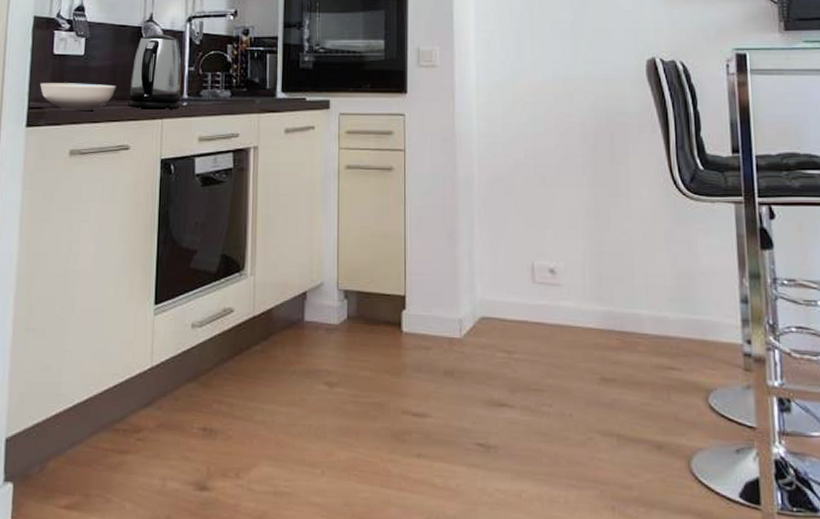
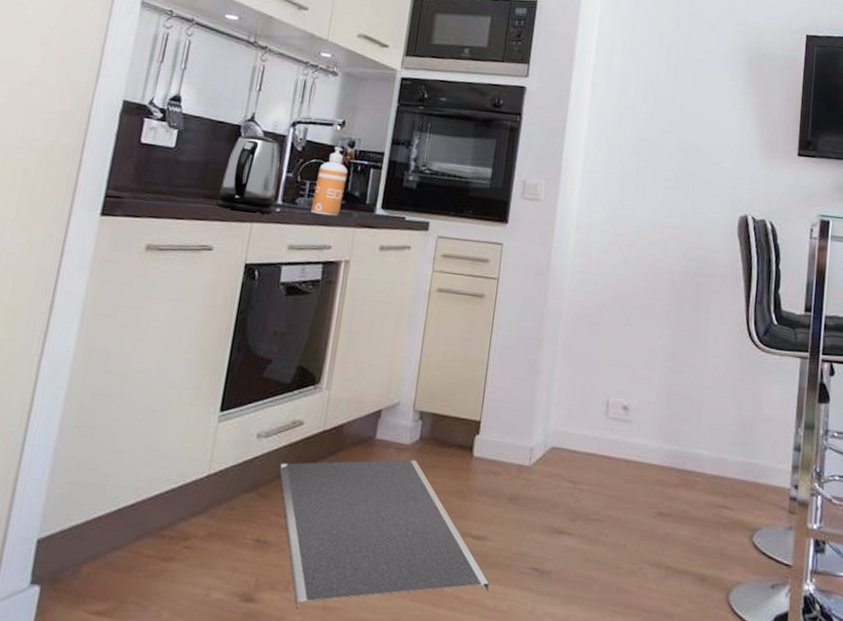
bowl: present [40,83,117,111] -> none [121,171,207,207]
soap dispenser: none [215,36,246,105] -> present [311,146,348,217]
door mat: none [216,339,435,495] -> present [279,459,489,609]

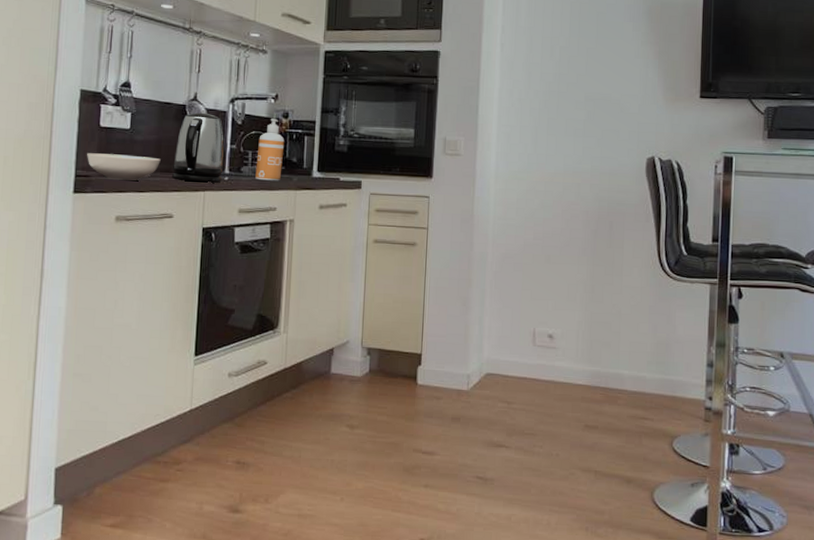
bowl: none [121,171,207,207] -> present [87,153,162,182]
door mat: present [279,459,489,609] -> none [250,389,440,517]

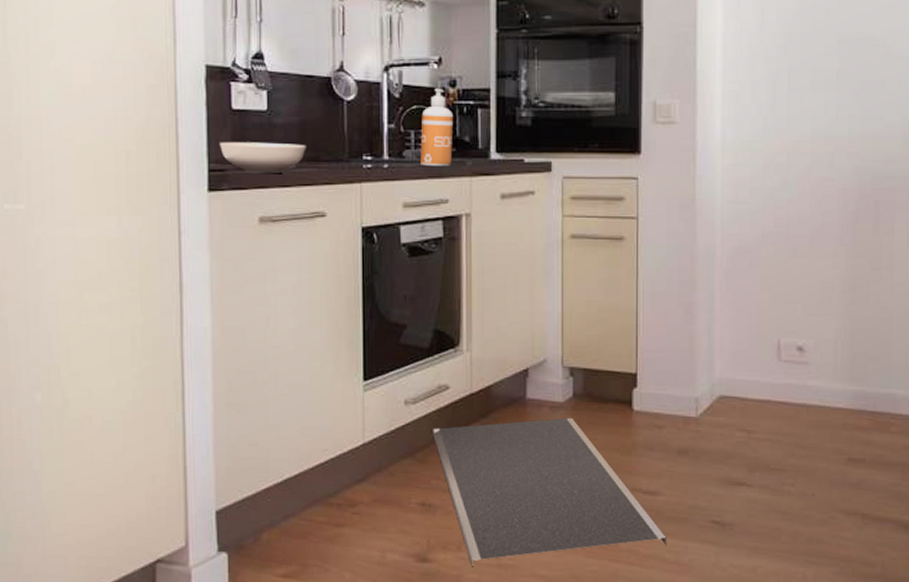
kettle: present [171,112,224,183] -> none [320,85,380,172]
door mat: none [250,389,440,517] -> present [433,417,667,567]

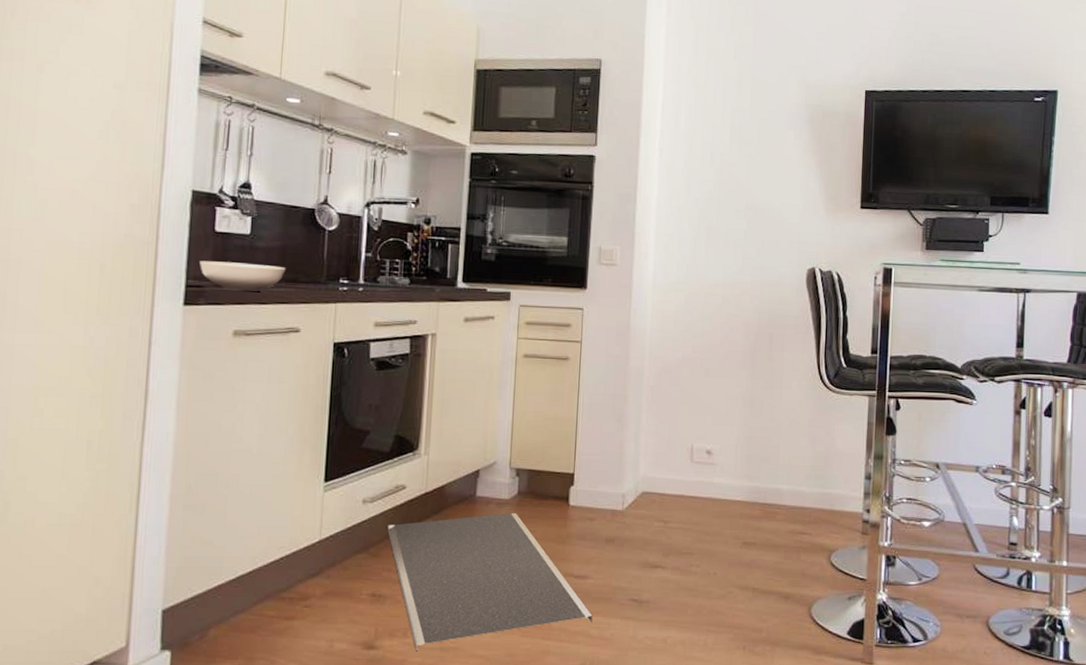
soap dispenser: present [420,88,454,167] -> none [393,224,427,292]

